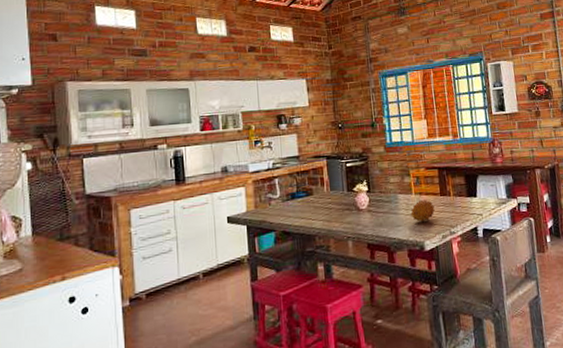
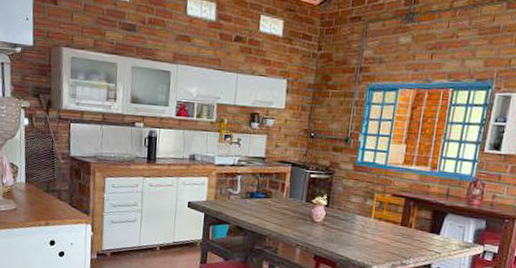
fruit: present [410,199,435,222] -> none [364,225,391,247]

